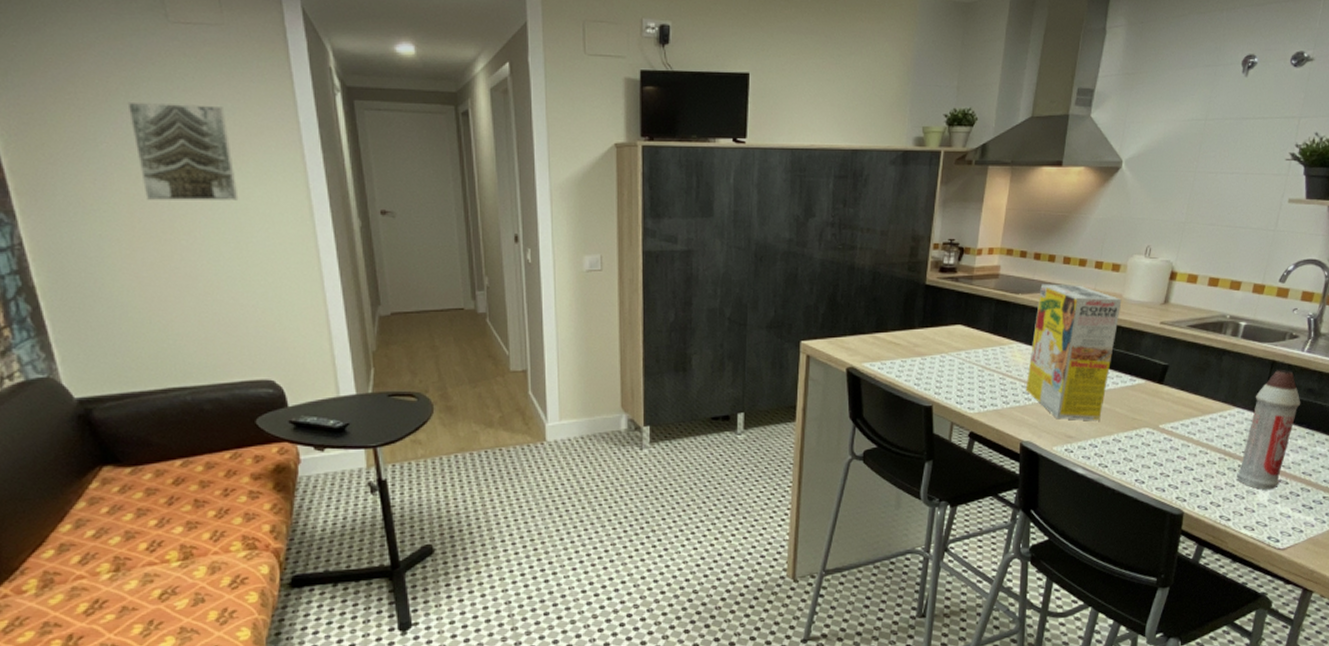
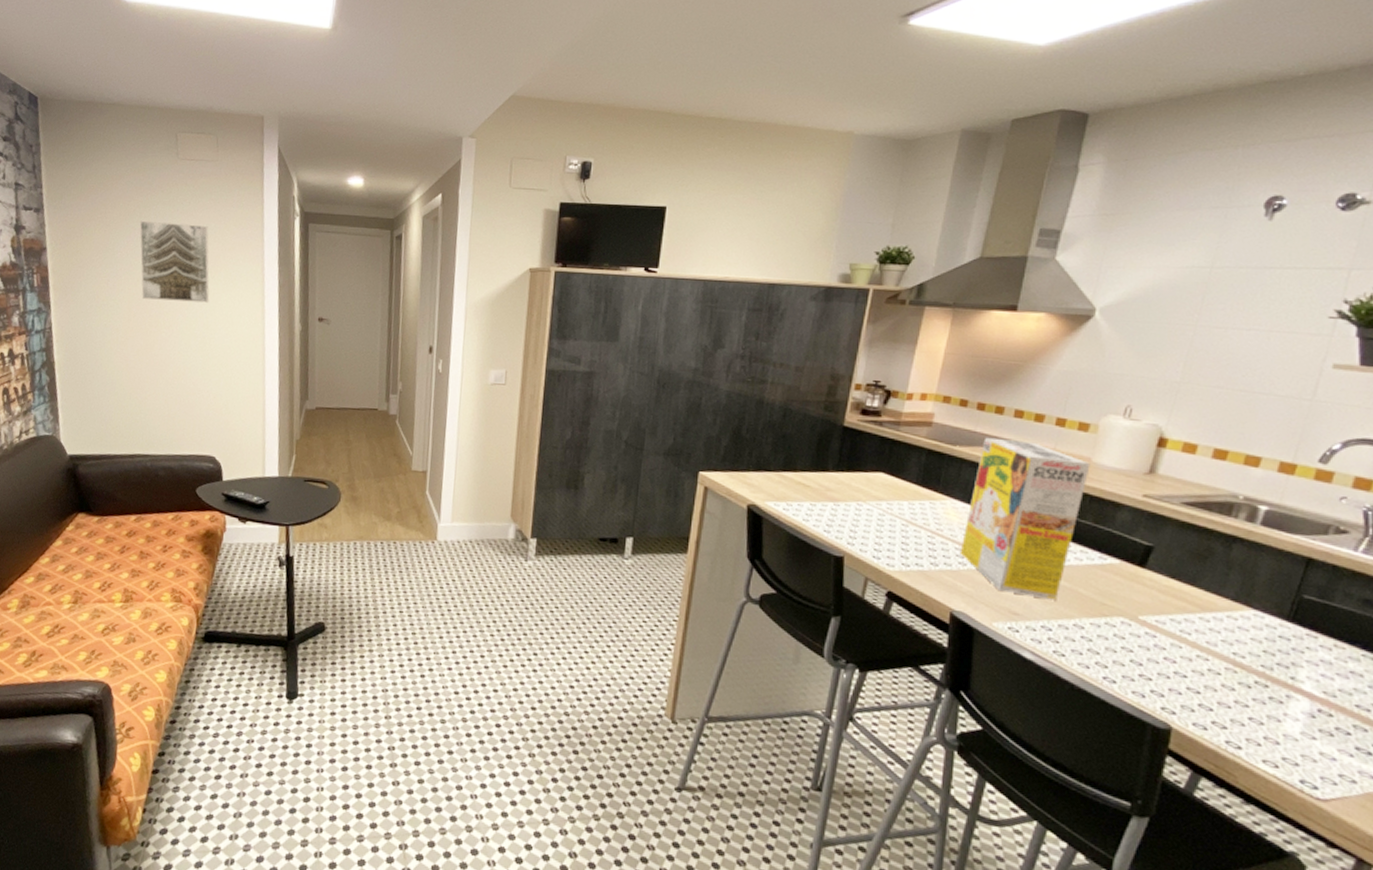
spray bottle: present [1237,370,1301,490] -> none [1252,570,1353,721]

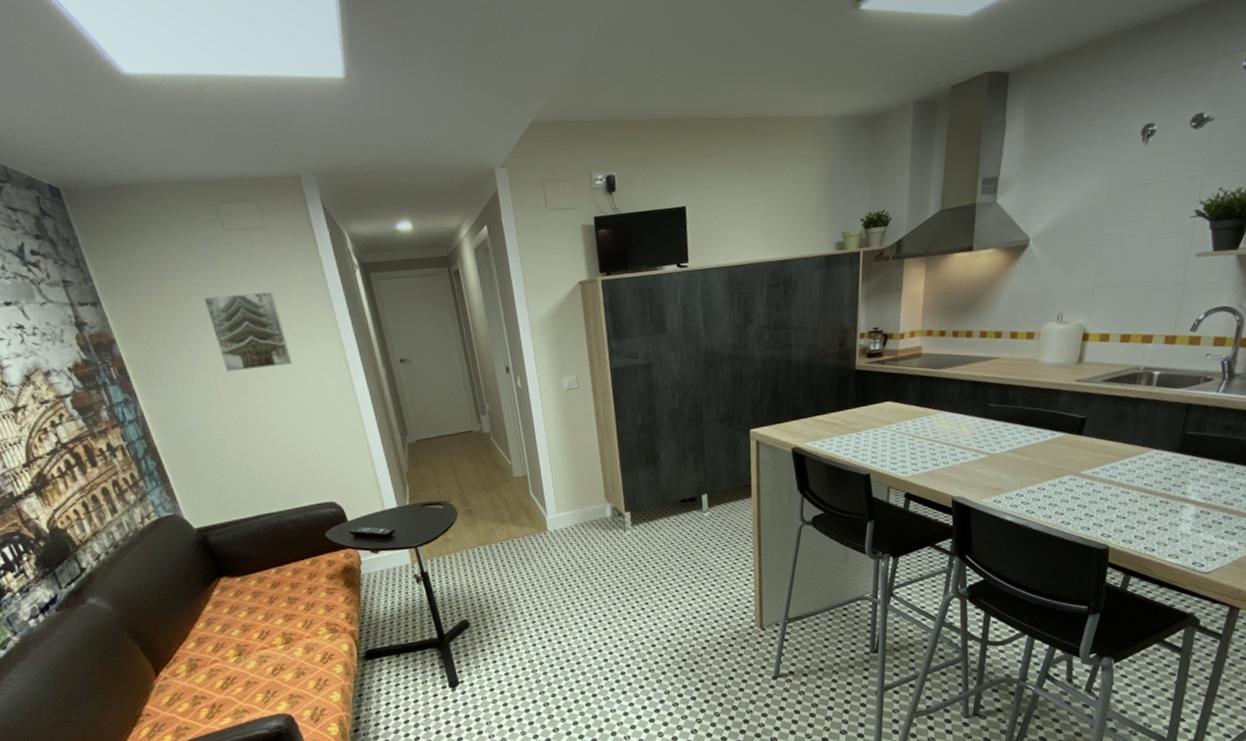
cereal box: present [959,437,1090,601] -> none [953,354,1038,475]

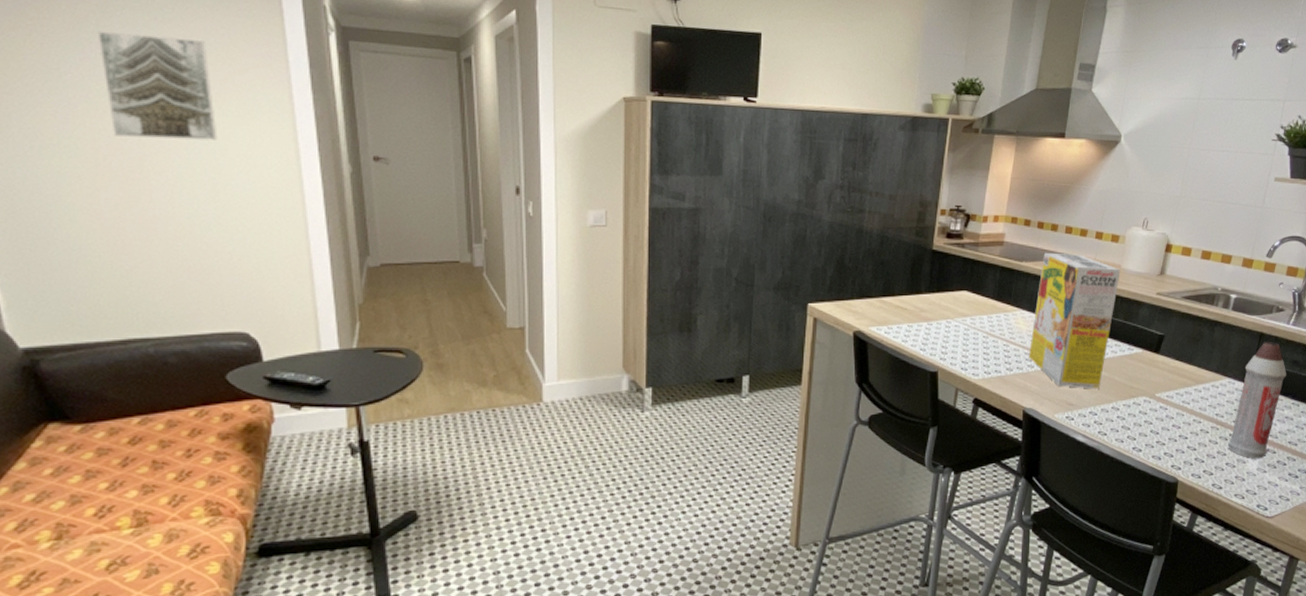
cereal box: none [953,354,1038,475] -> present [1028,252,1121,389]
spray bottle: none [1159,411,1219,521] -> present [1228,342,1287,459]

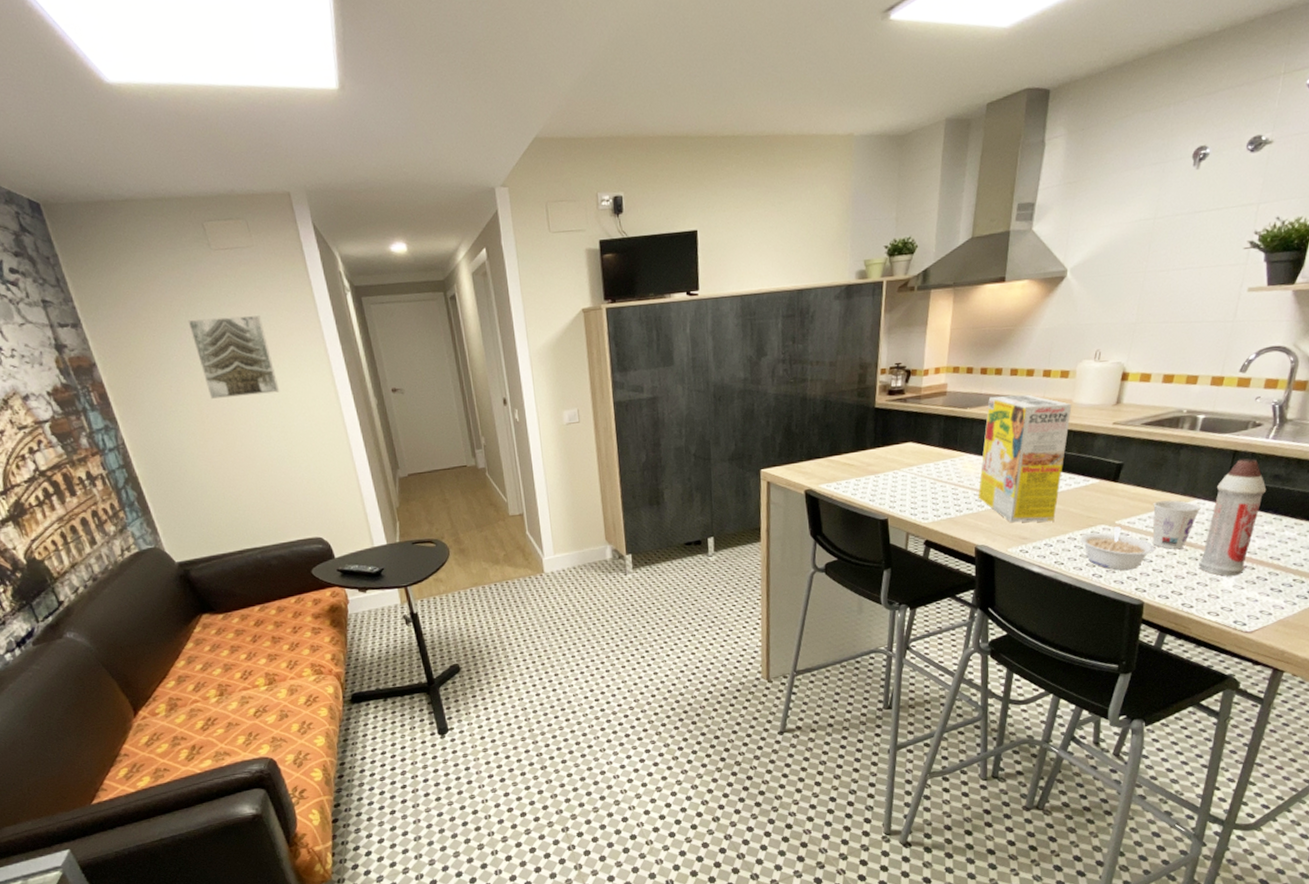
legume: none [1122,400,1190,446] -> present [1079,526,1155,571]
cup: none [1188,377,1231,427] -> present [1152,500,1201,549]

